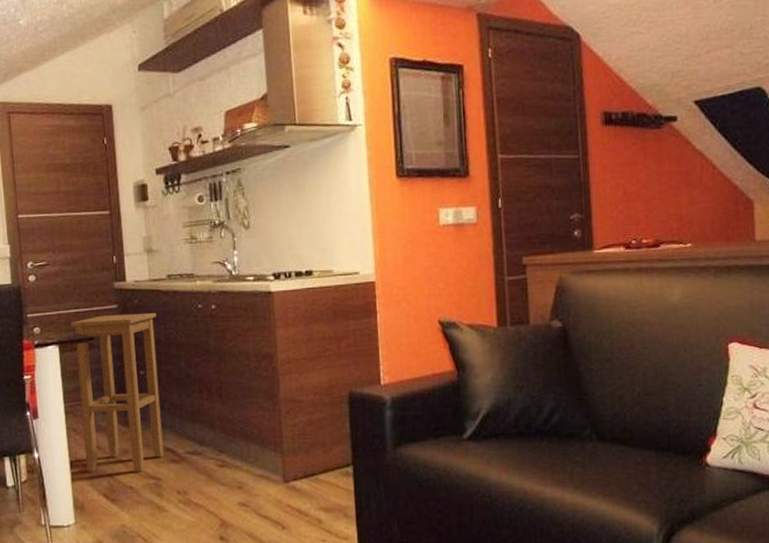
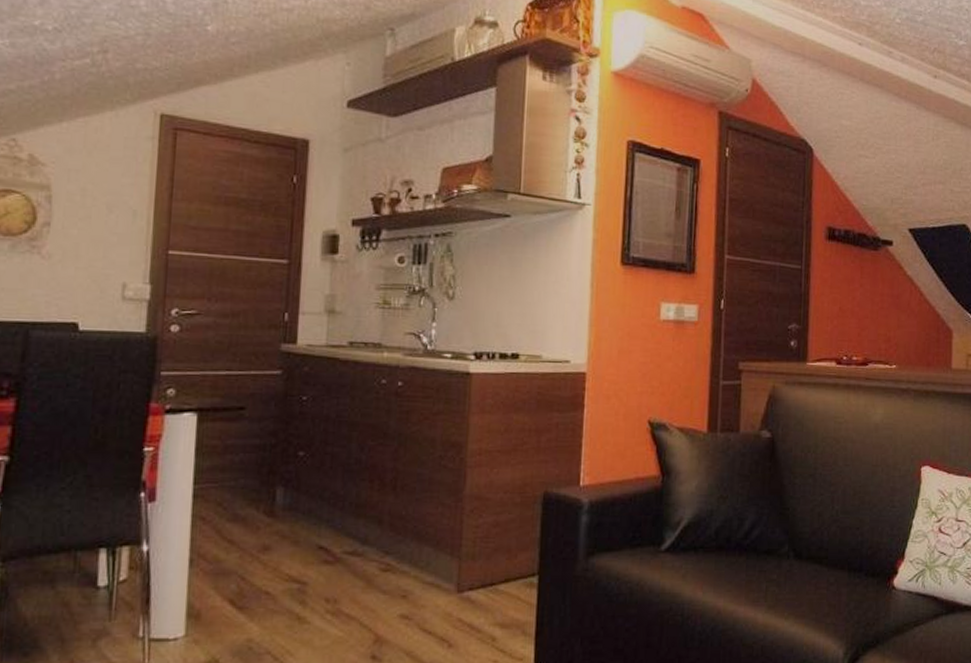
stool: present [70,313,164,472] -> none [211,381,330,574]

